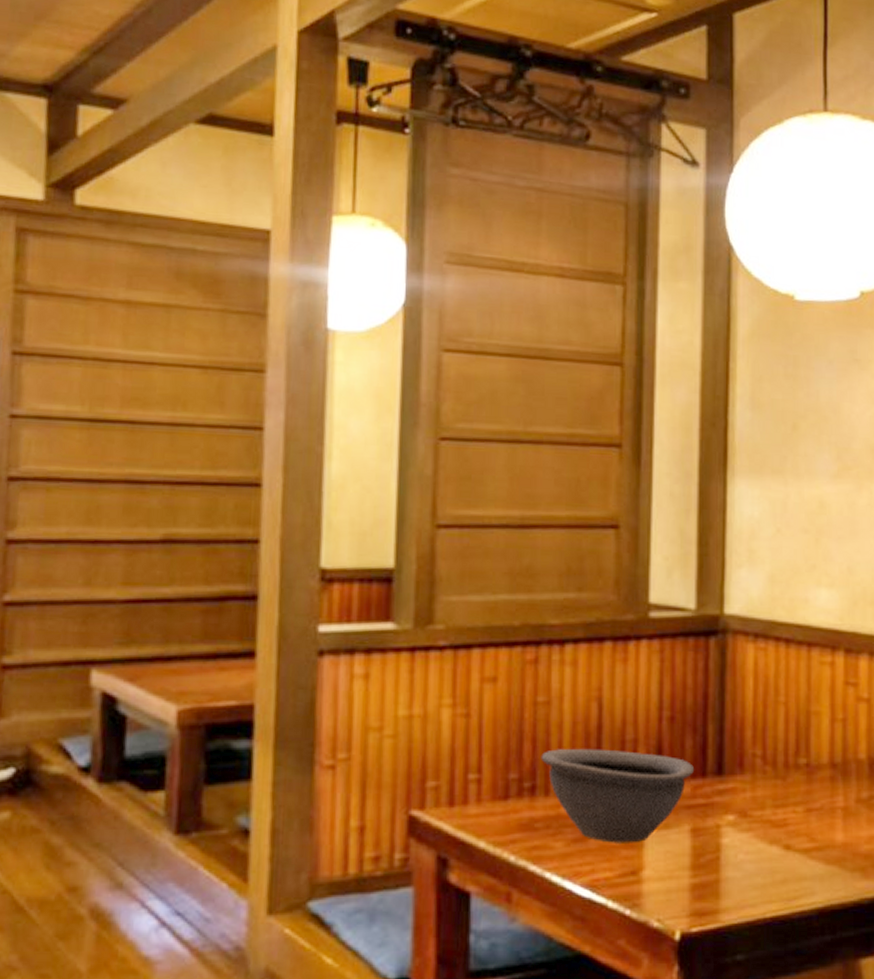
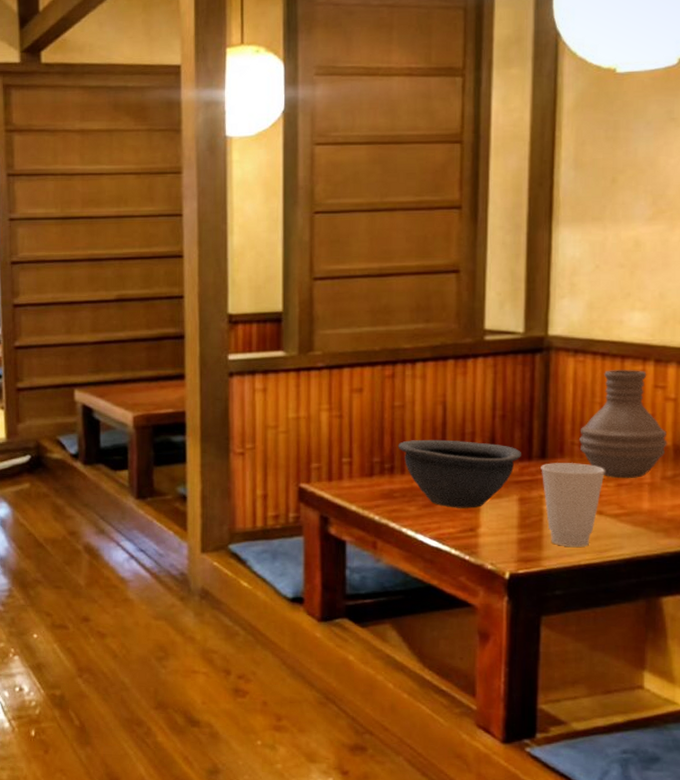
cup: none [717,781,792,895] -> present [541,463,605,548]
vase: none [762,661,861,802] -> present [579,370,667,479]

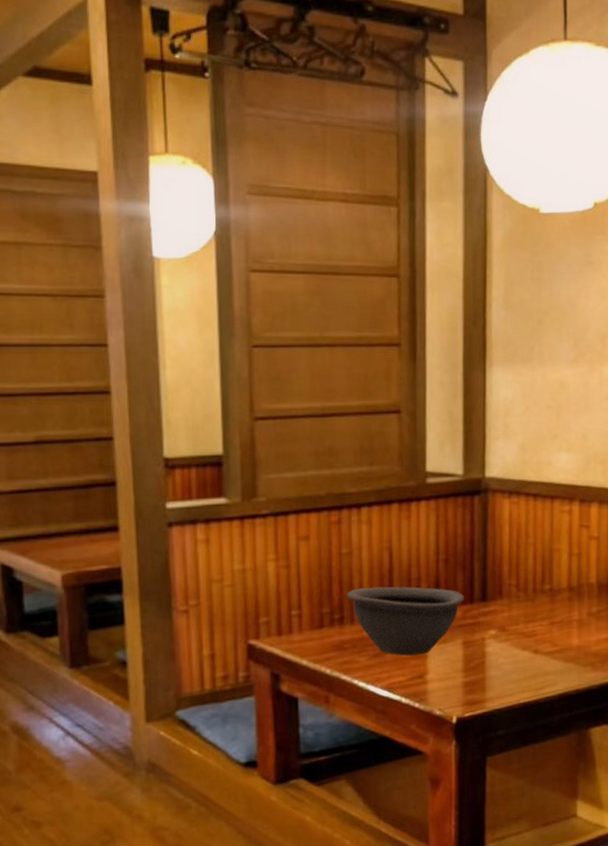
cup: present [541,463,605,548] -> none [482,604,539,687]
vase: present [579,370,667,479] -> none [516,510,592,617]

